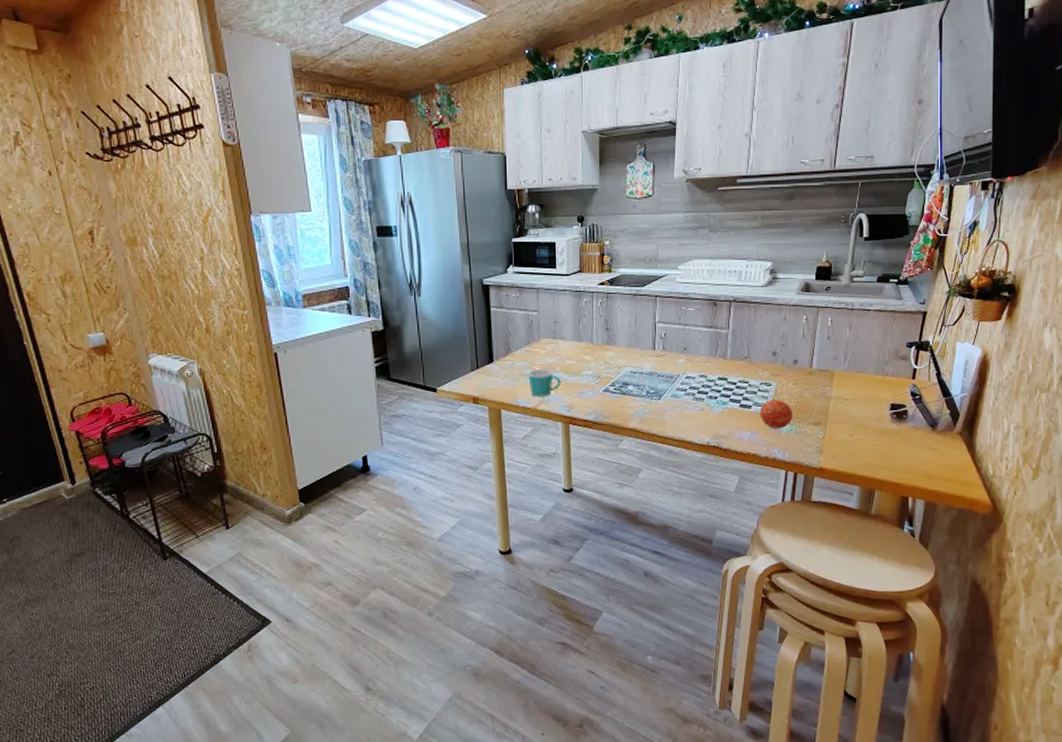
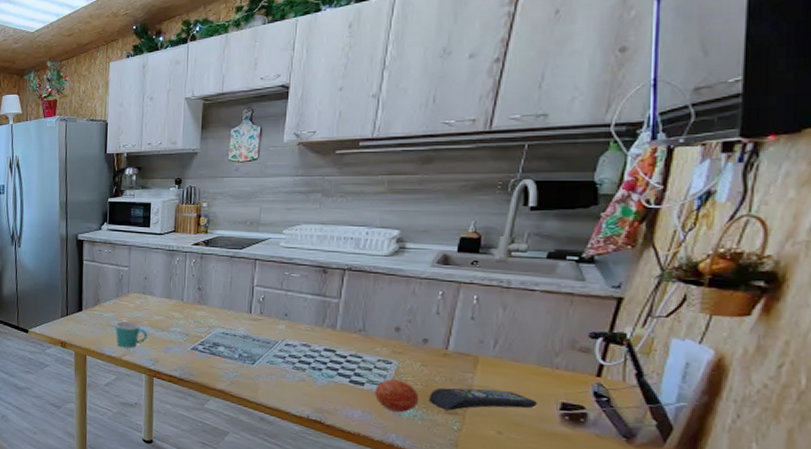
remote control: none [800,399,876,422] -> present [429,387,538,411]

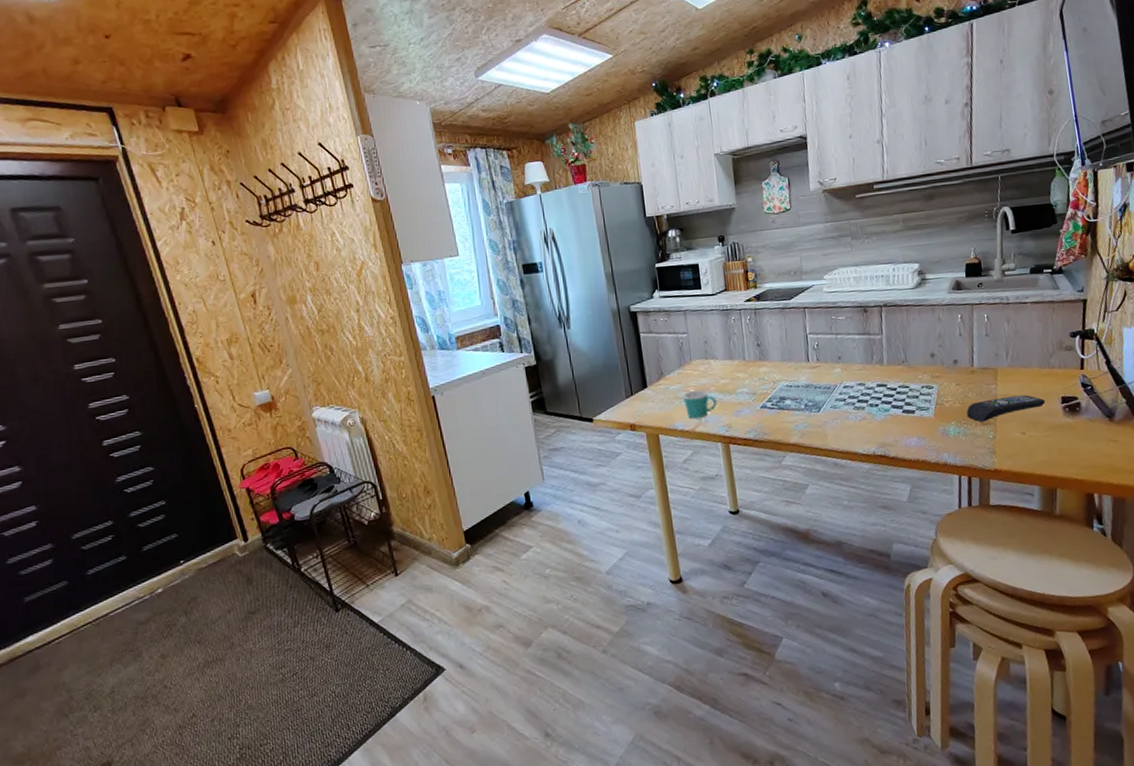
apple: present [375,379,419,413] -> none [924,402,960,433]

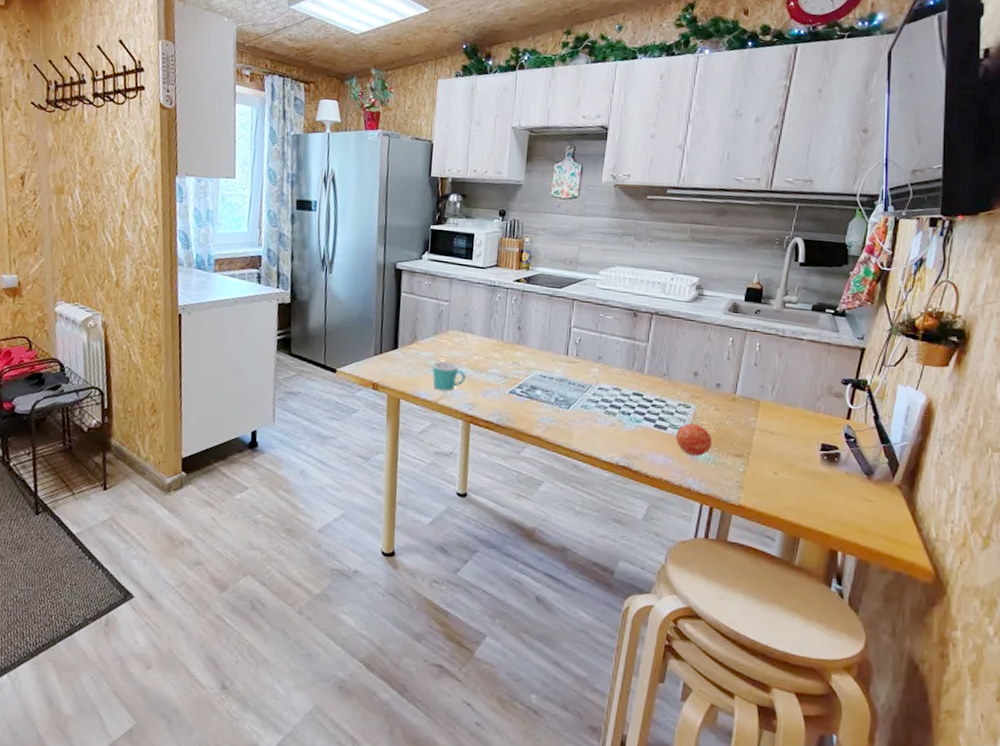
apple: none [924,402,960,433] -> present [676,423,713,457]
remote control: present [966,395,1046,422] -> none [720,431,805,454]

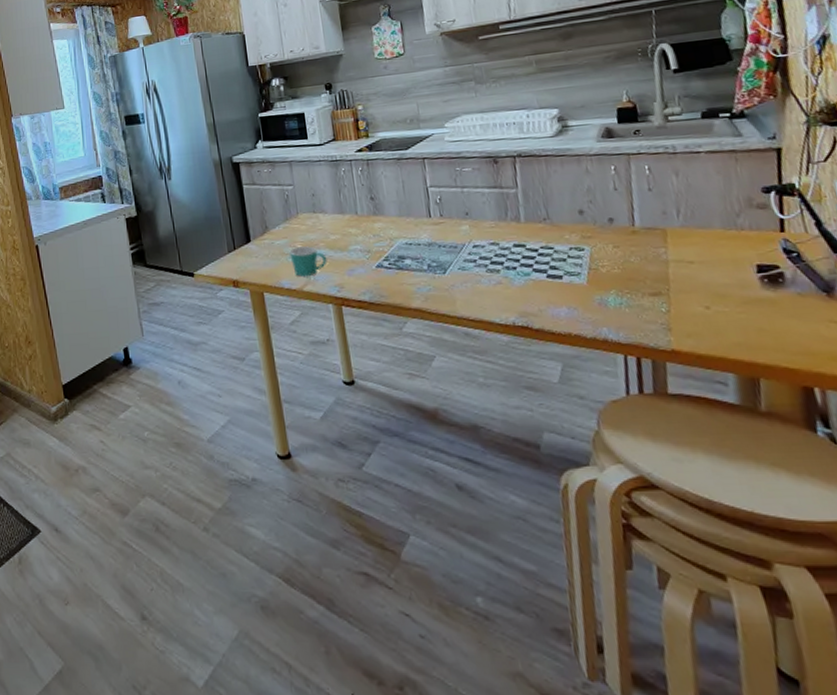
apple: present [676,423,713,457] -> none [574,266,621,303]

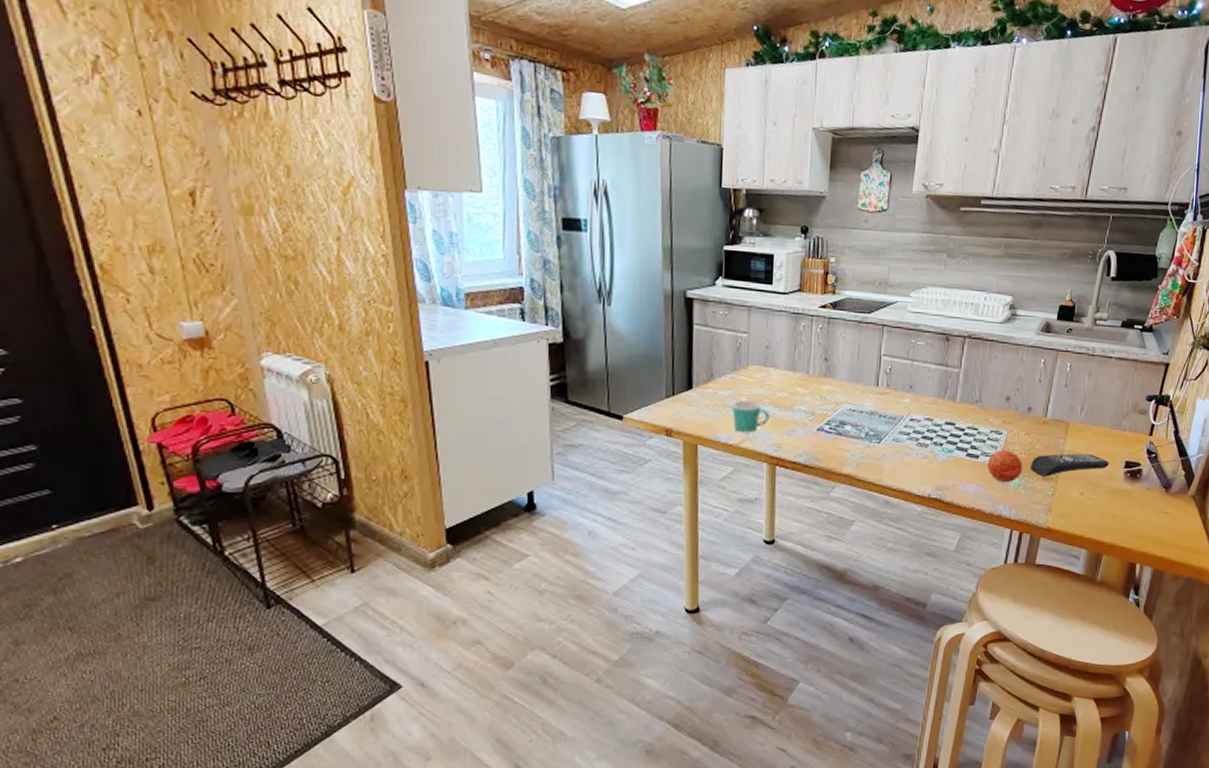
apple: none [574,266,621,303] -> present [987,450,1023,483]
remote control: none [629,261,736,292] -> present [1031,454,1110,477]

